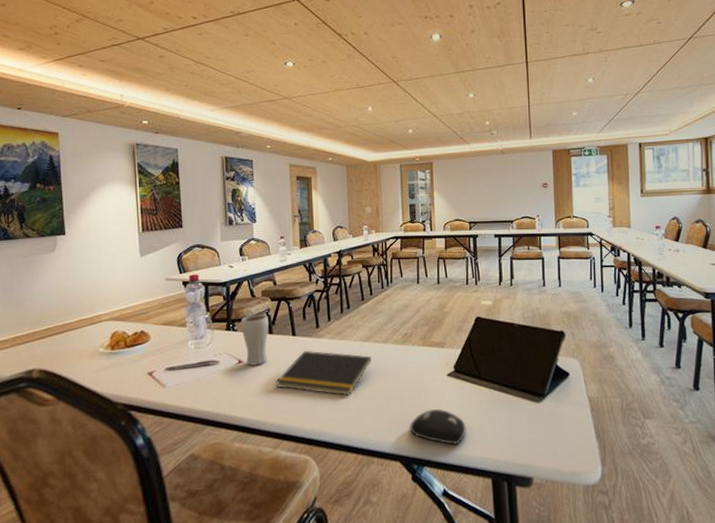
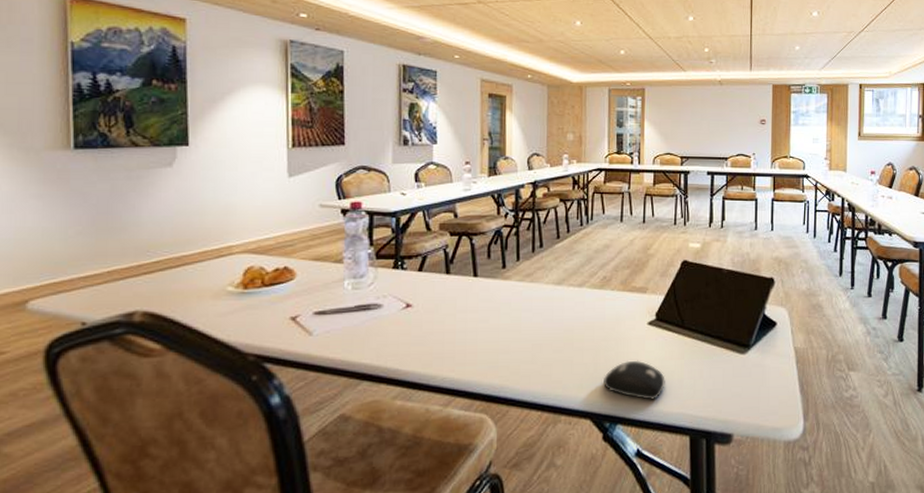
drinking glass: present [241,314,269,365] -> none [411,251,446,310]
notepad: present [275,350,371,396] -> none [450,293,564,346]

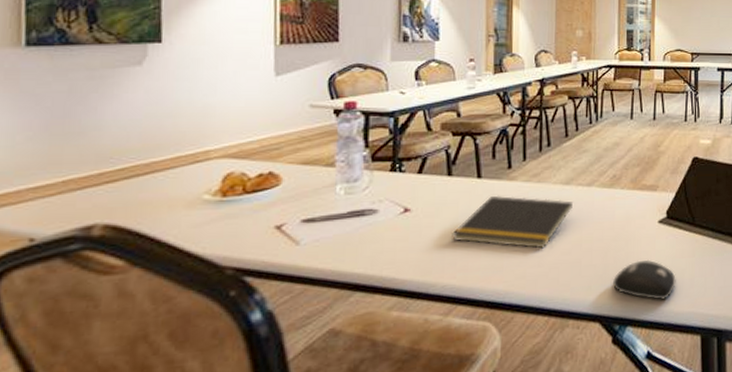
notepad: none [450,293,564,346] -> present [452,195,573,249]

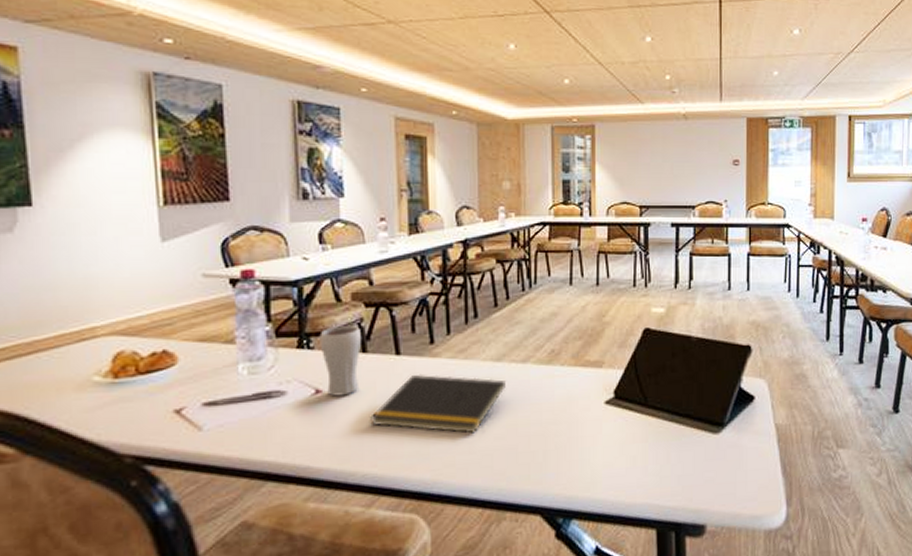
drinking glass: none [410,152,447,215] -> present [319,326,361,396]
computer mouse: present [613,259,676,300] -> none [555,445,627,490]

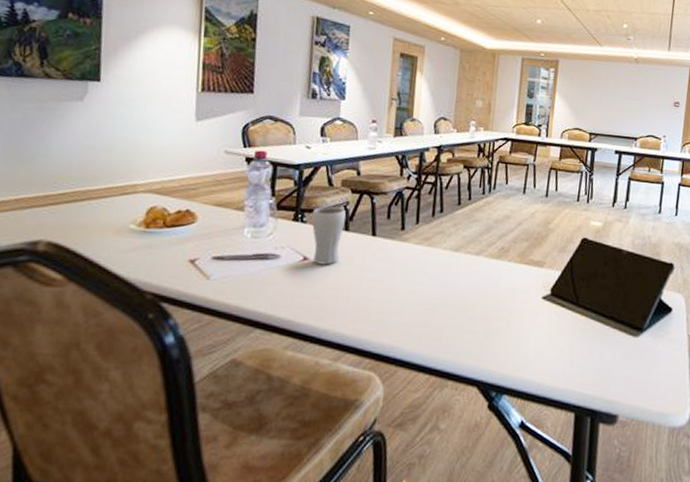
notepad: present [370,374,506,434] -> none [345,254,460,310]

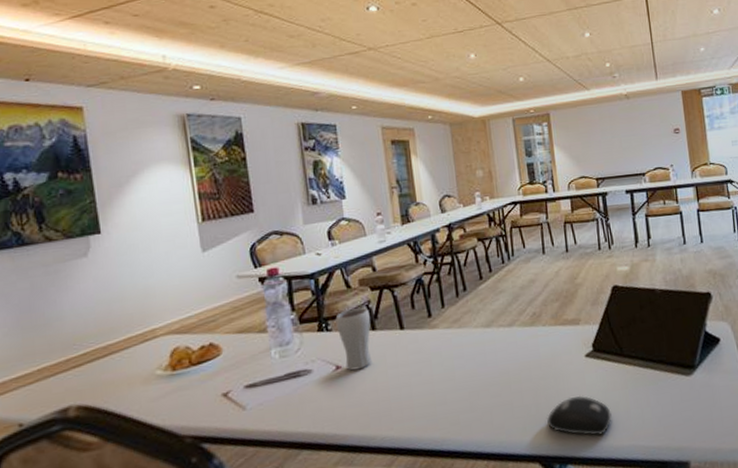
computer mouse: none [493,333,555,374] -> present [547,395,612,436]

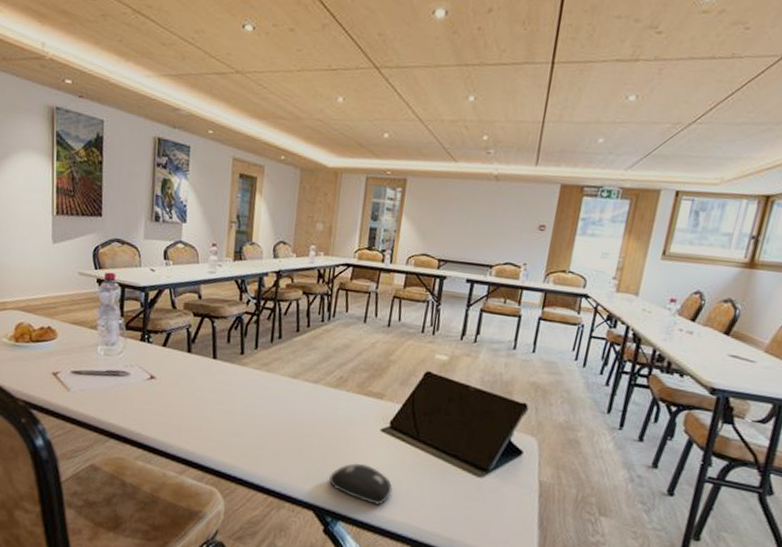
drinking glass: present [335,308,372,371] -> none [157,328,188,384]

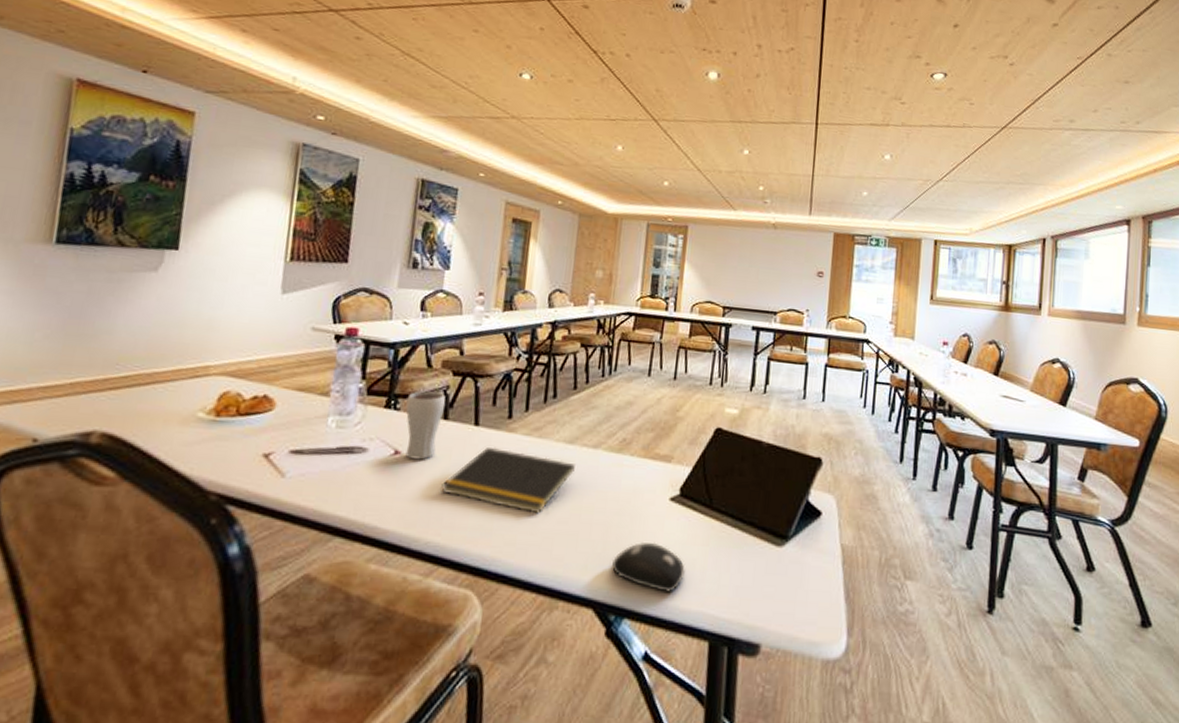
drinking glass: none [157,328,188,384] -> present [405,391,446,460]
notepad: none [188,377,298,434] -> present [441,447,575,514]

